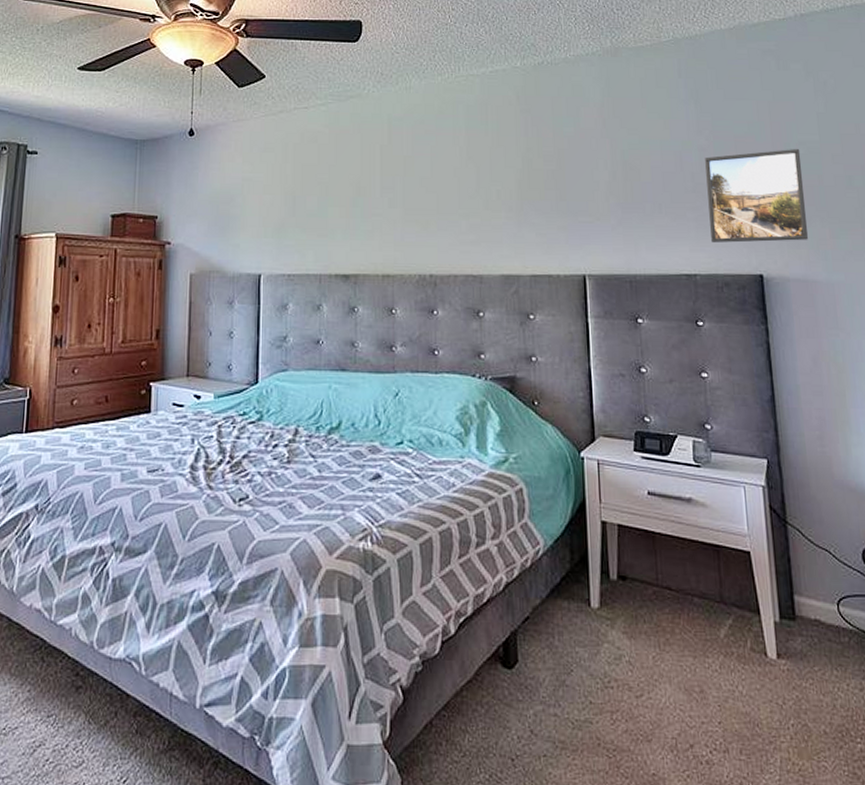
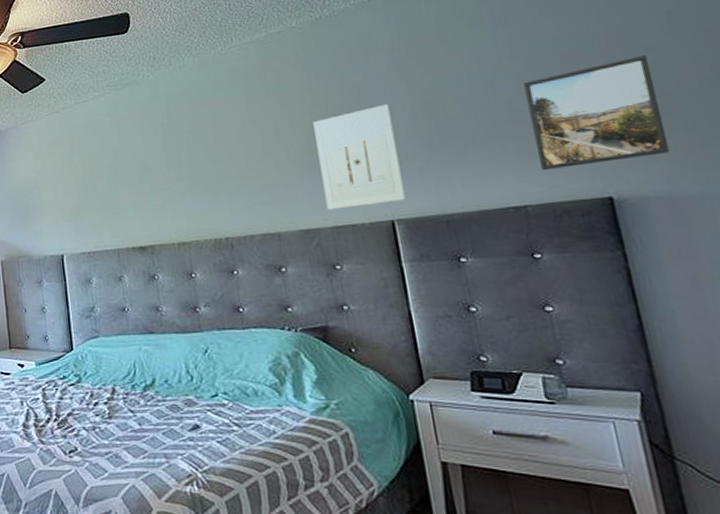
wall art: none [525,159,598,258] -> present [313,104,406,210]

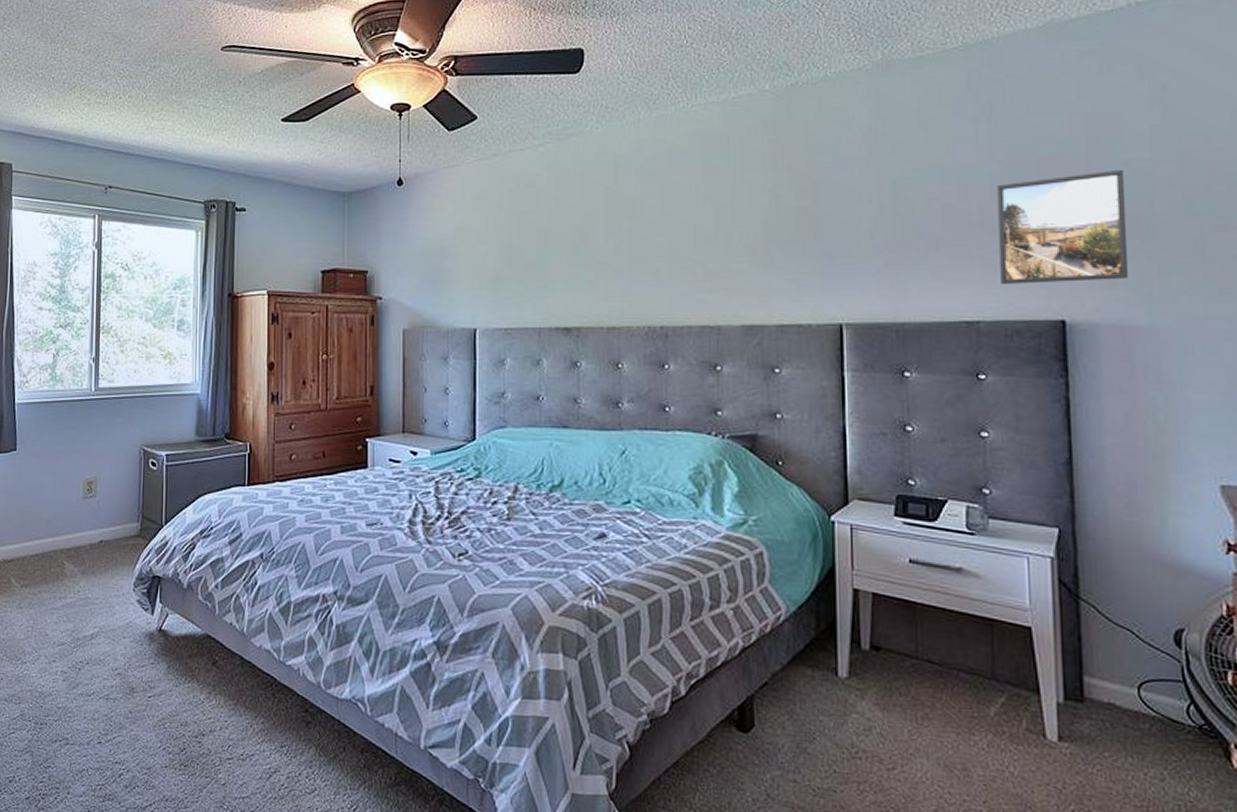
wall art: present [313,104,406,210] -> none [772,193,858,306]

